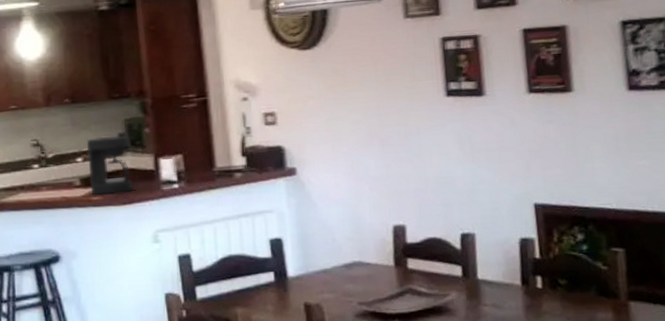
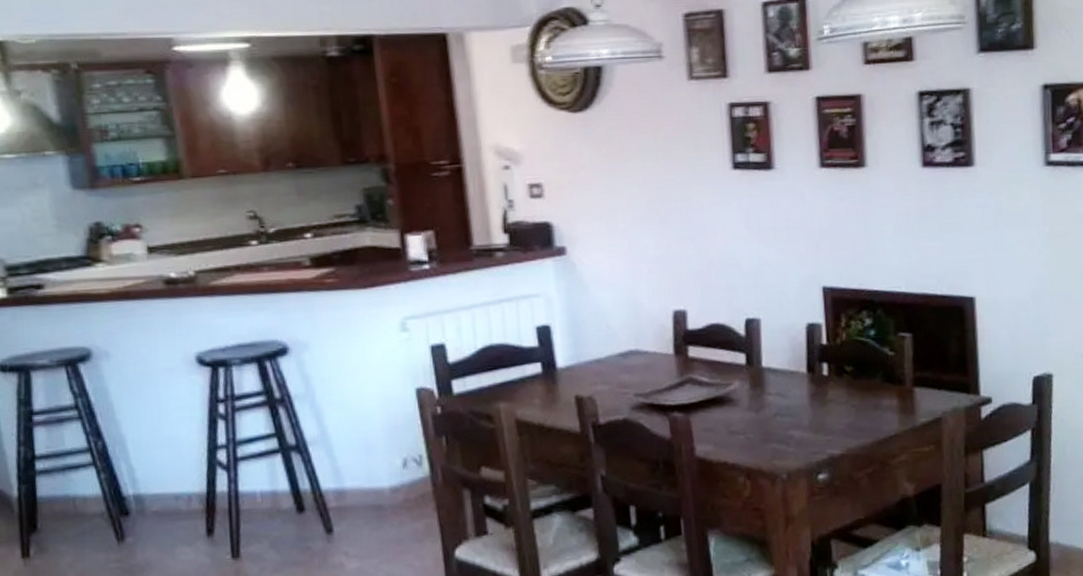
coffee maker: present [87,135,134,197] -> none [317,207,376,279]

